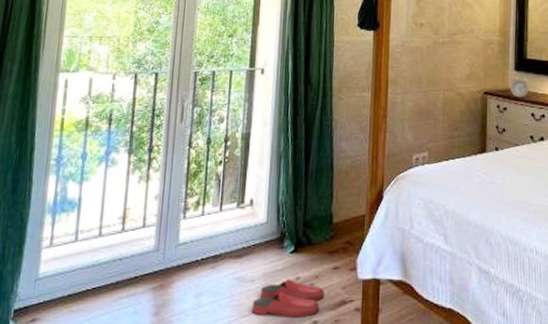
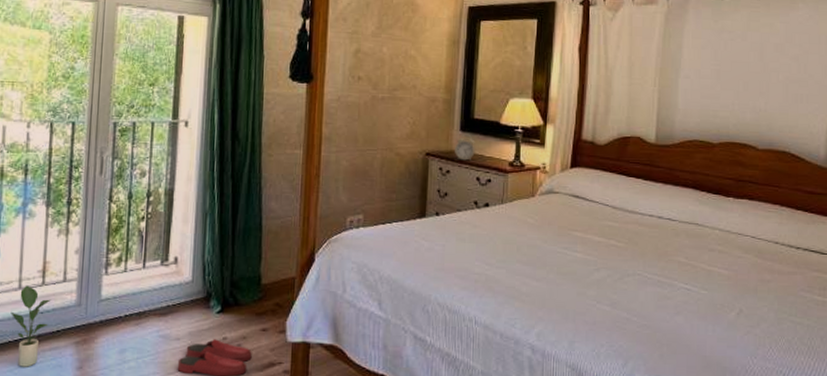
potted plant: none [90,232,131,316] -> present [11,285,52,367]

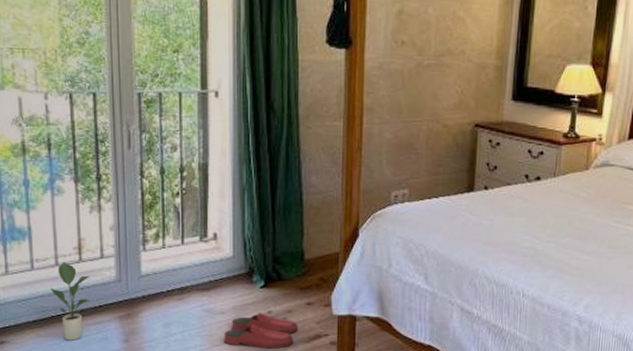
alarm clock: present [455,134,475,161] -> none [506,103,528,132]

